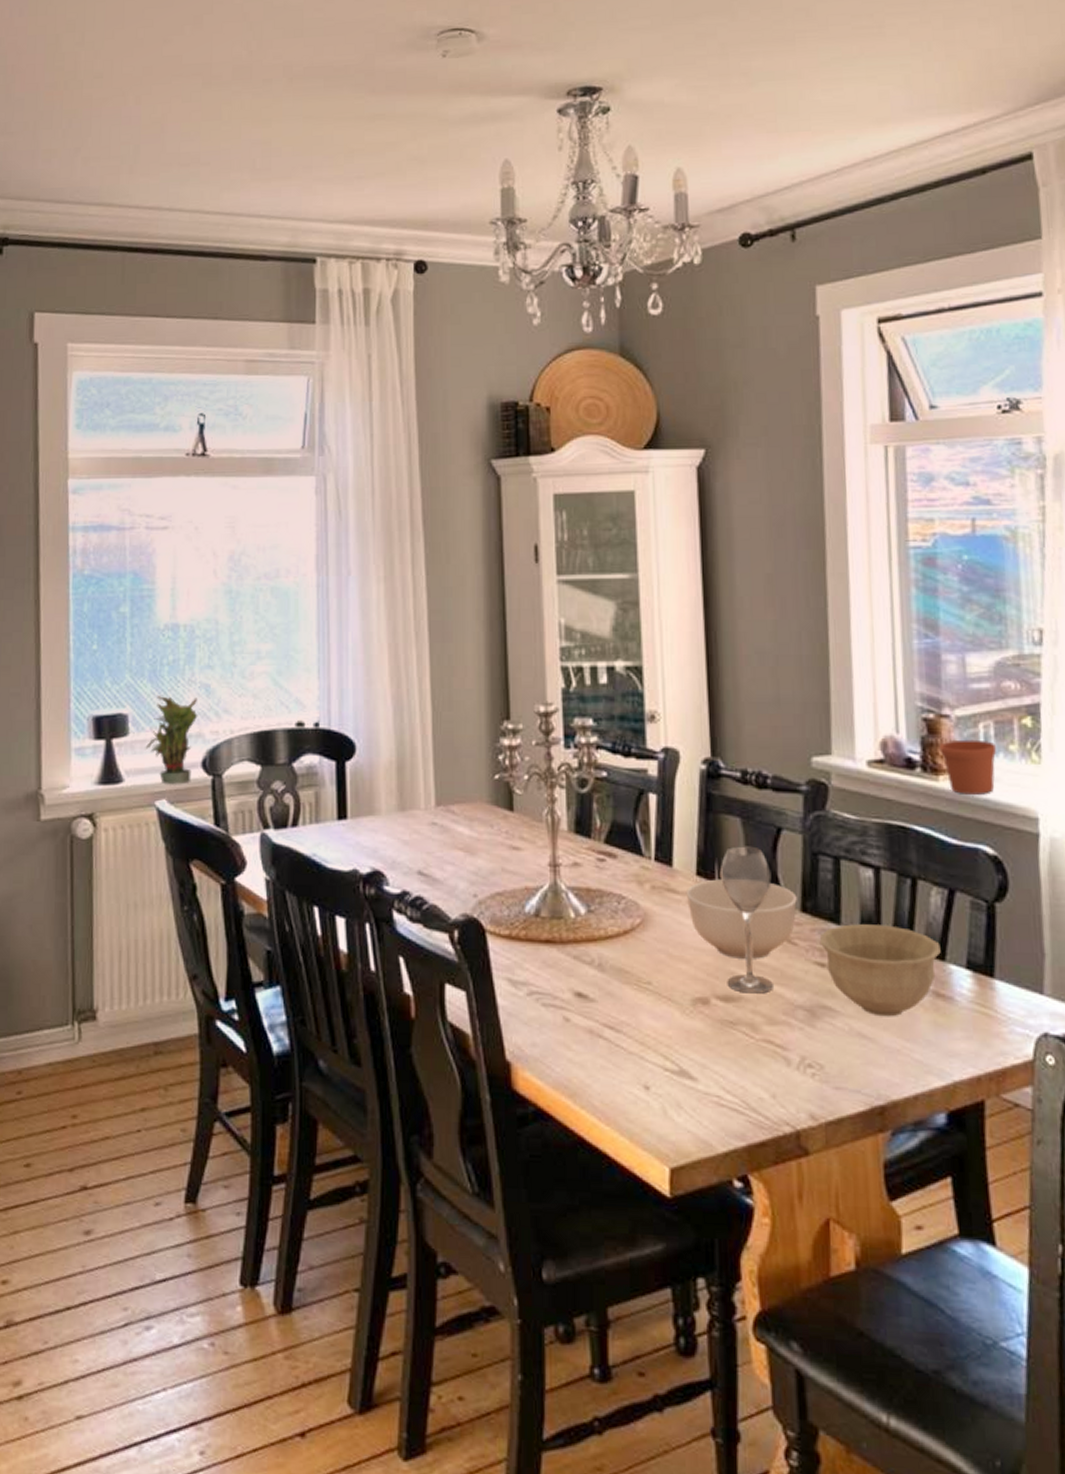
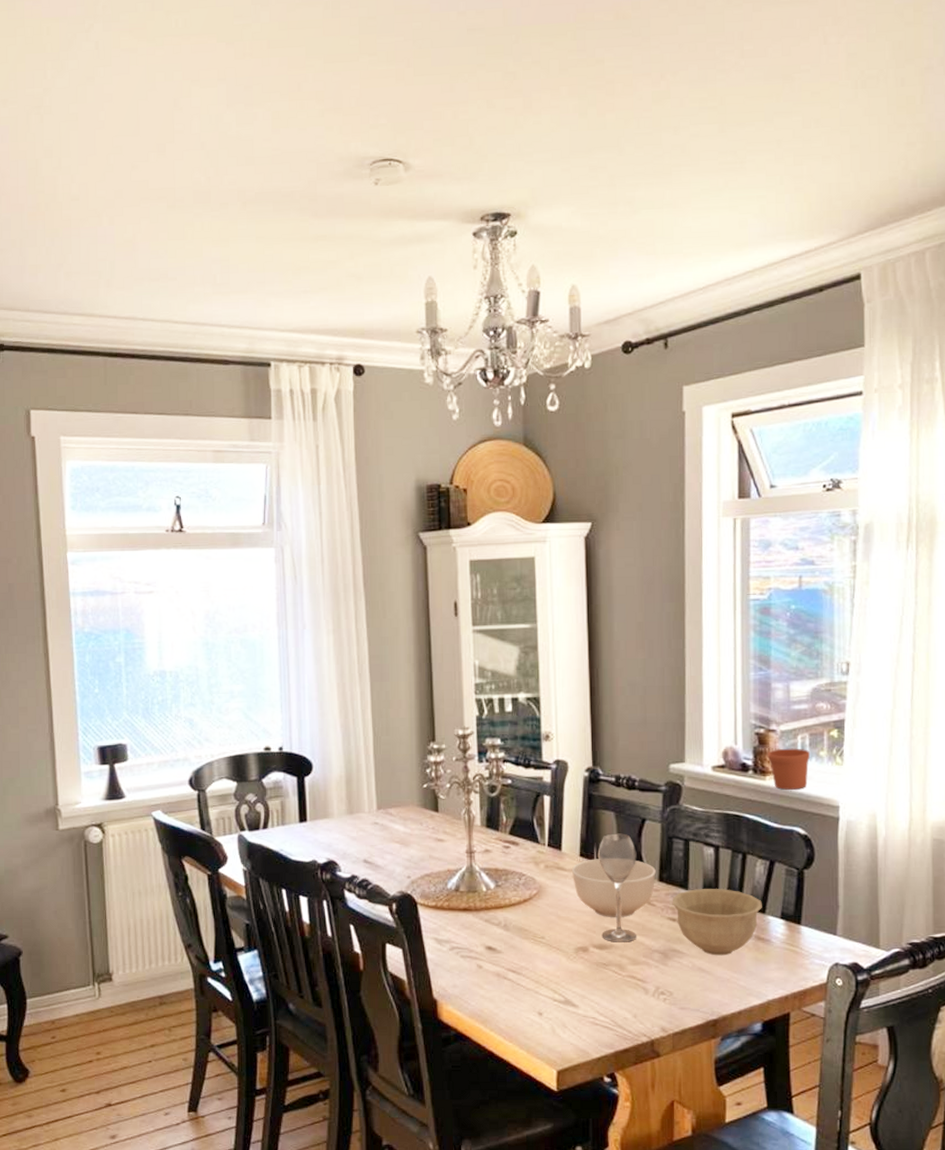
potted plant: present [145,696,198,786] -> none [142,729,184,800]

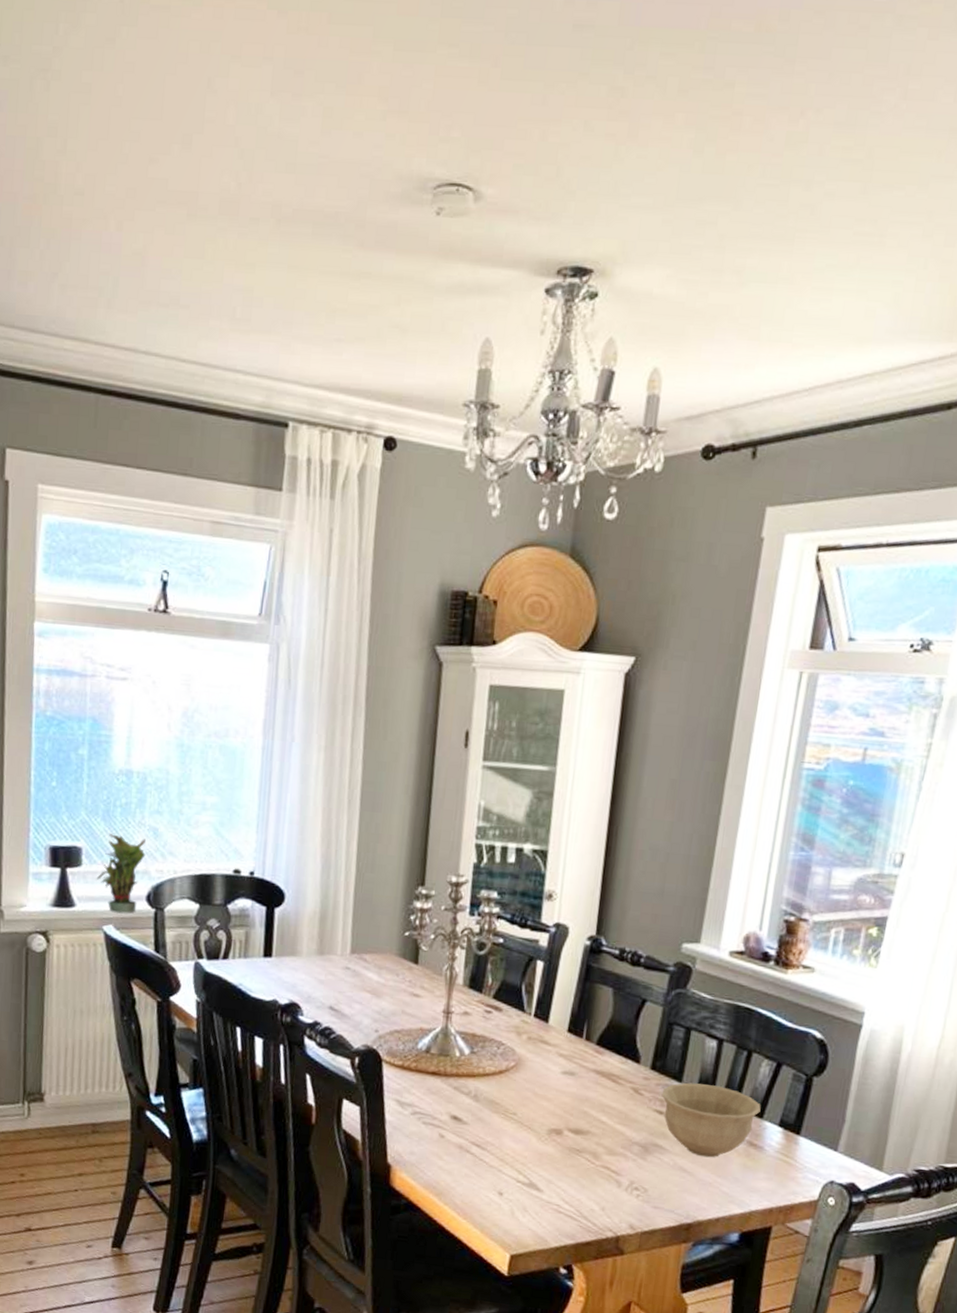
potted plant: none [142,729,184,800] -> present [96,834,146,914]
bowl: present [571,859,656,917] -> none [556,1036,650,1103]
wineglass: present [597,833,637,942] -> none [579,1011,631,1131]
flower pot: present [767,748,811,790] -> none [793,940,843,989]

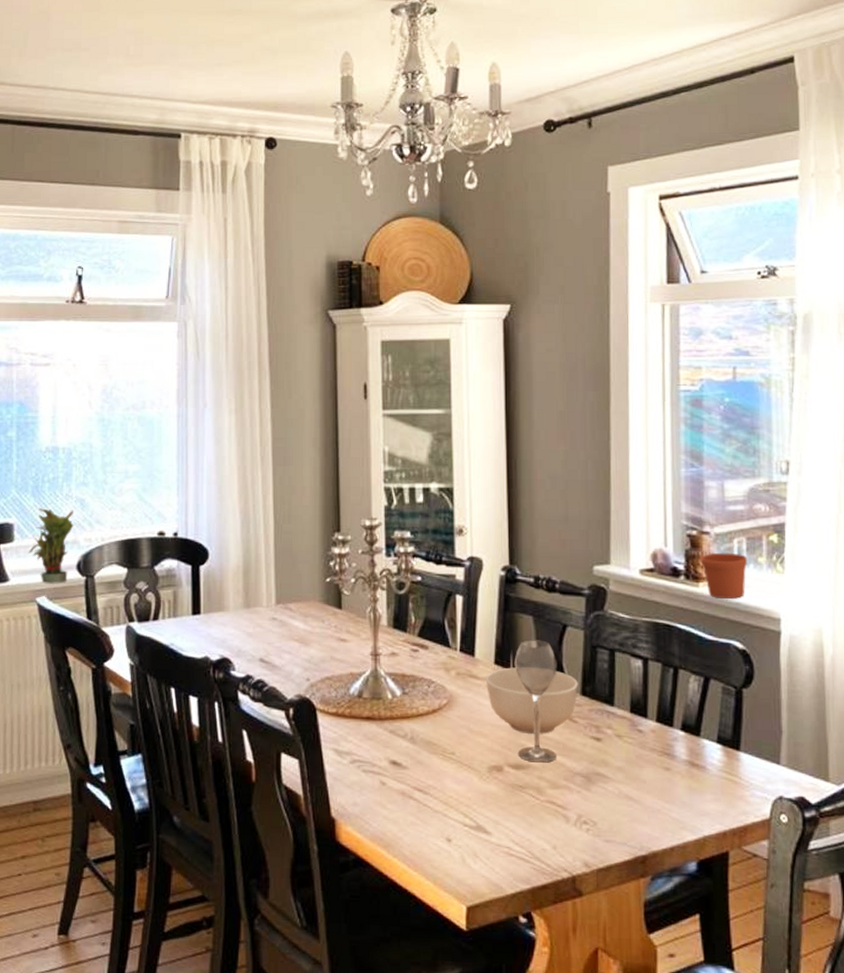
bowl: none [556,1036,650,1103] -> present [485,667,578,734]
wineglass: none [579,1011,631,1131] -> present [514,640,557,763]
bowl: present [661,1082,761,1158] -> none [596,705,696,783]
flower pot: none [793,940,843,989] -> present [700,552,748,599]

